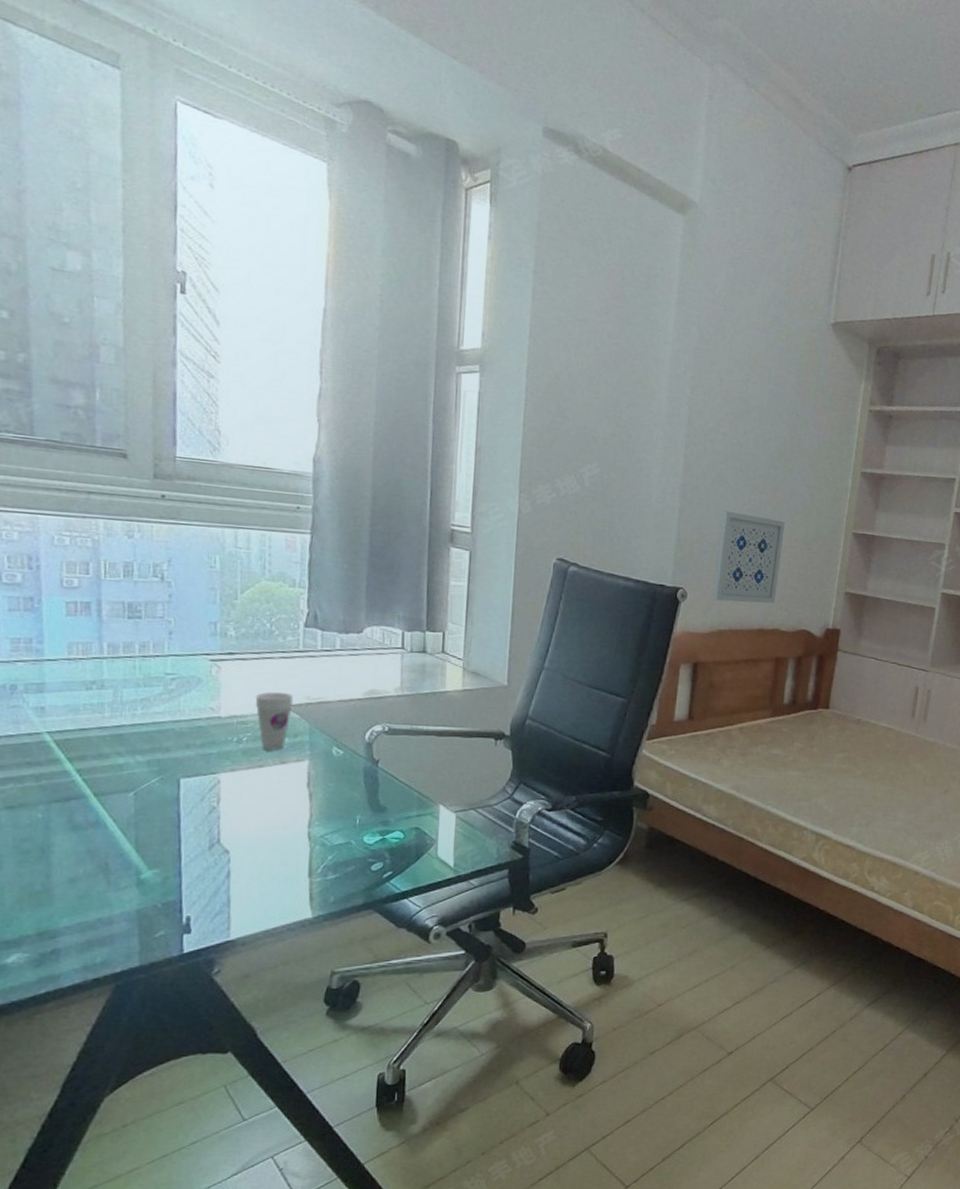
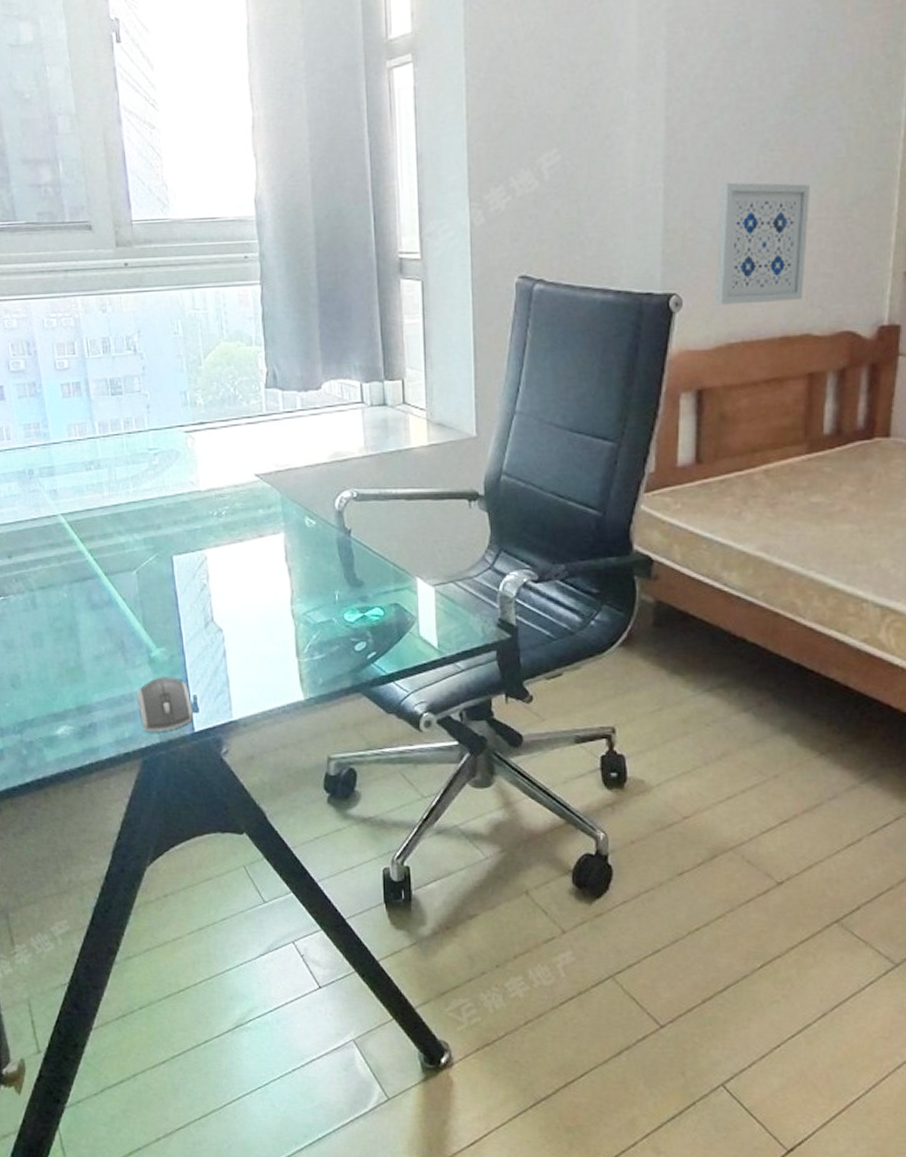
computer mouse: none [117,899,184,955] -> present [137,677,193,732]
cup: present [255,691,293,750] -> none [228,460,263,523]

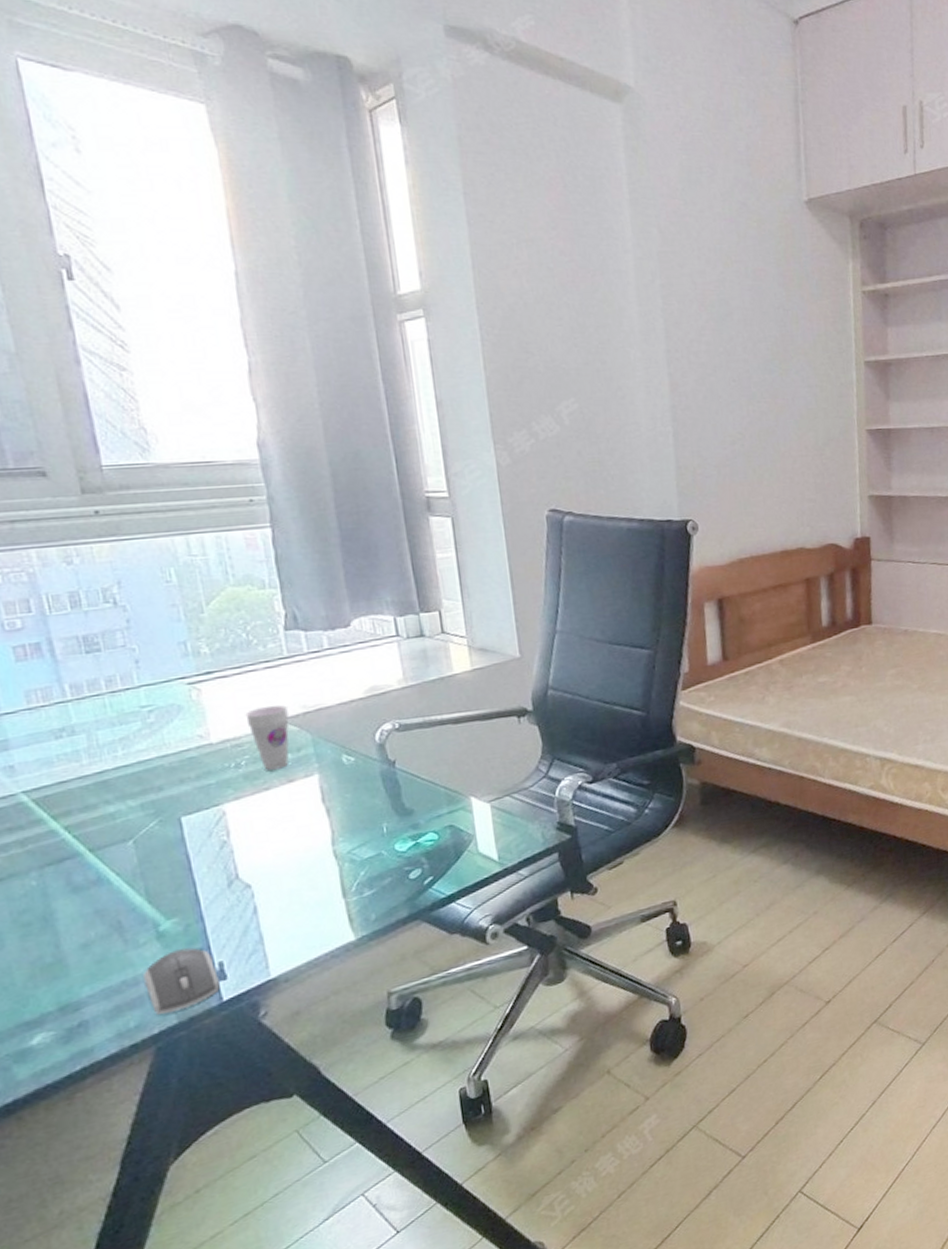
cup: none [228,460,263,523] -> present [245,705,289,770]
wall art: present [714,182,810,305] -> none [720,427,795,528]

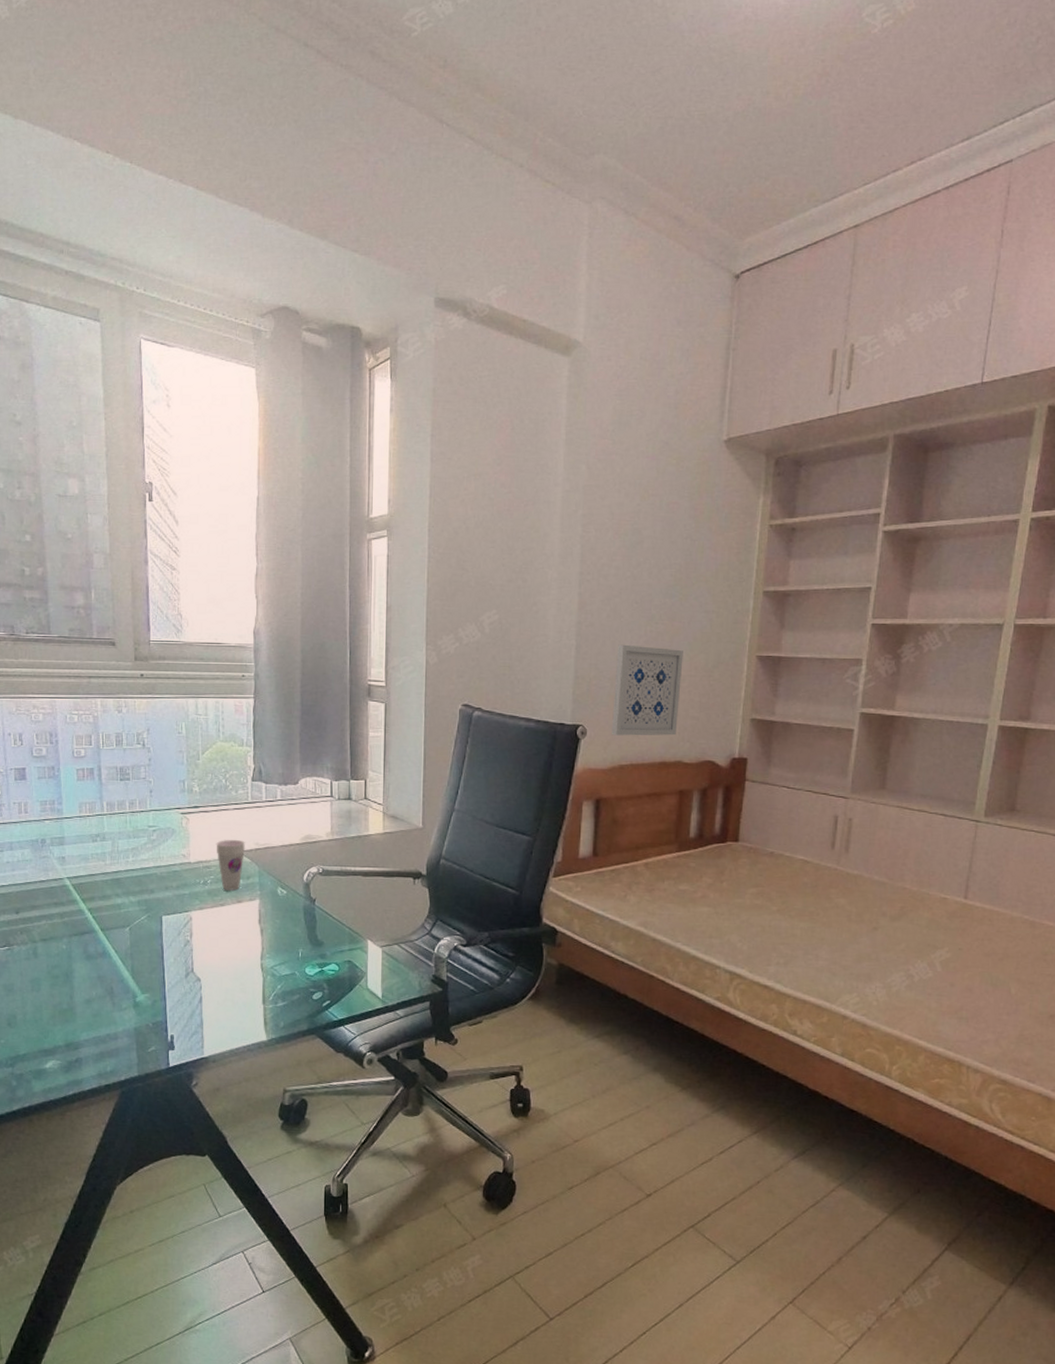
computer mouse: present [143,947,220,1015] -> none [121,1019,169,1066]
wall art: none [720,427,795,528] -> present [611,644,683,736]

